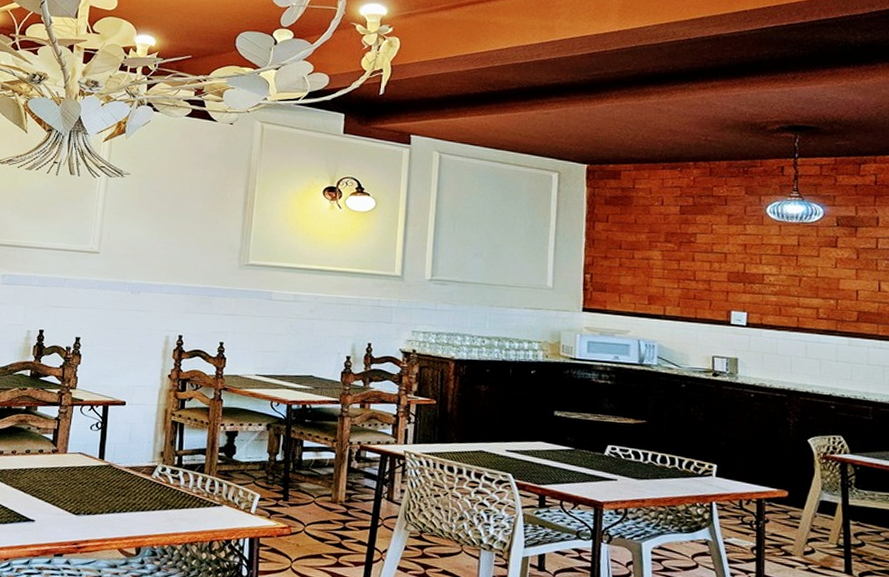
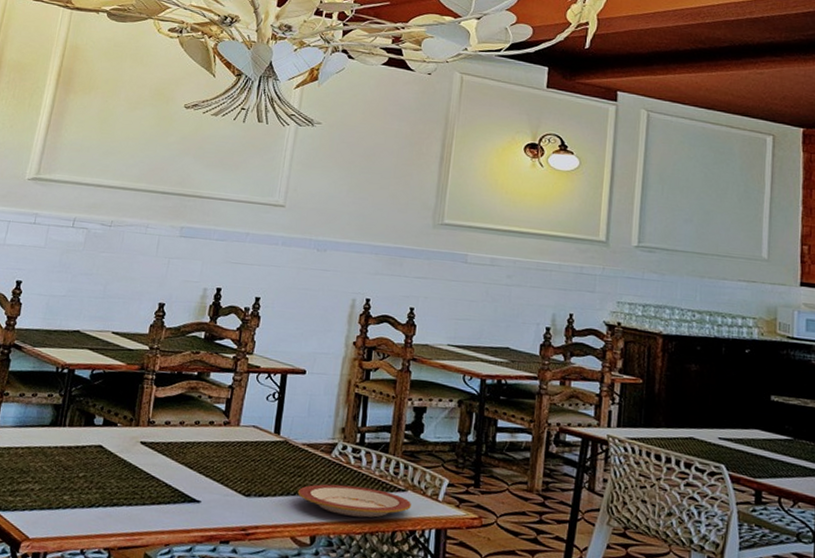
plate: none [122,502,226,530] -> present [297,484,411,518]

